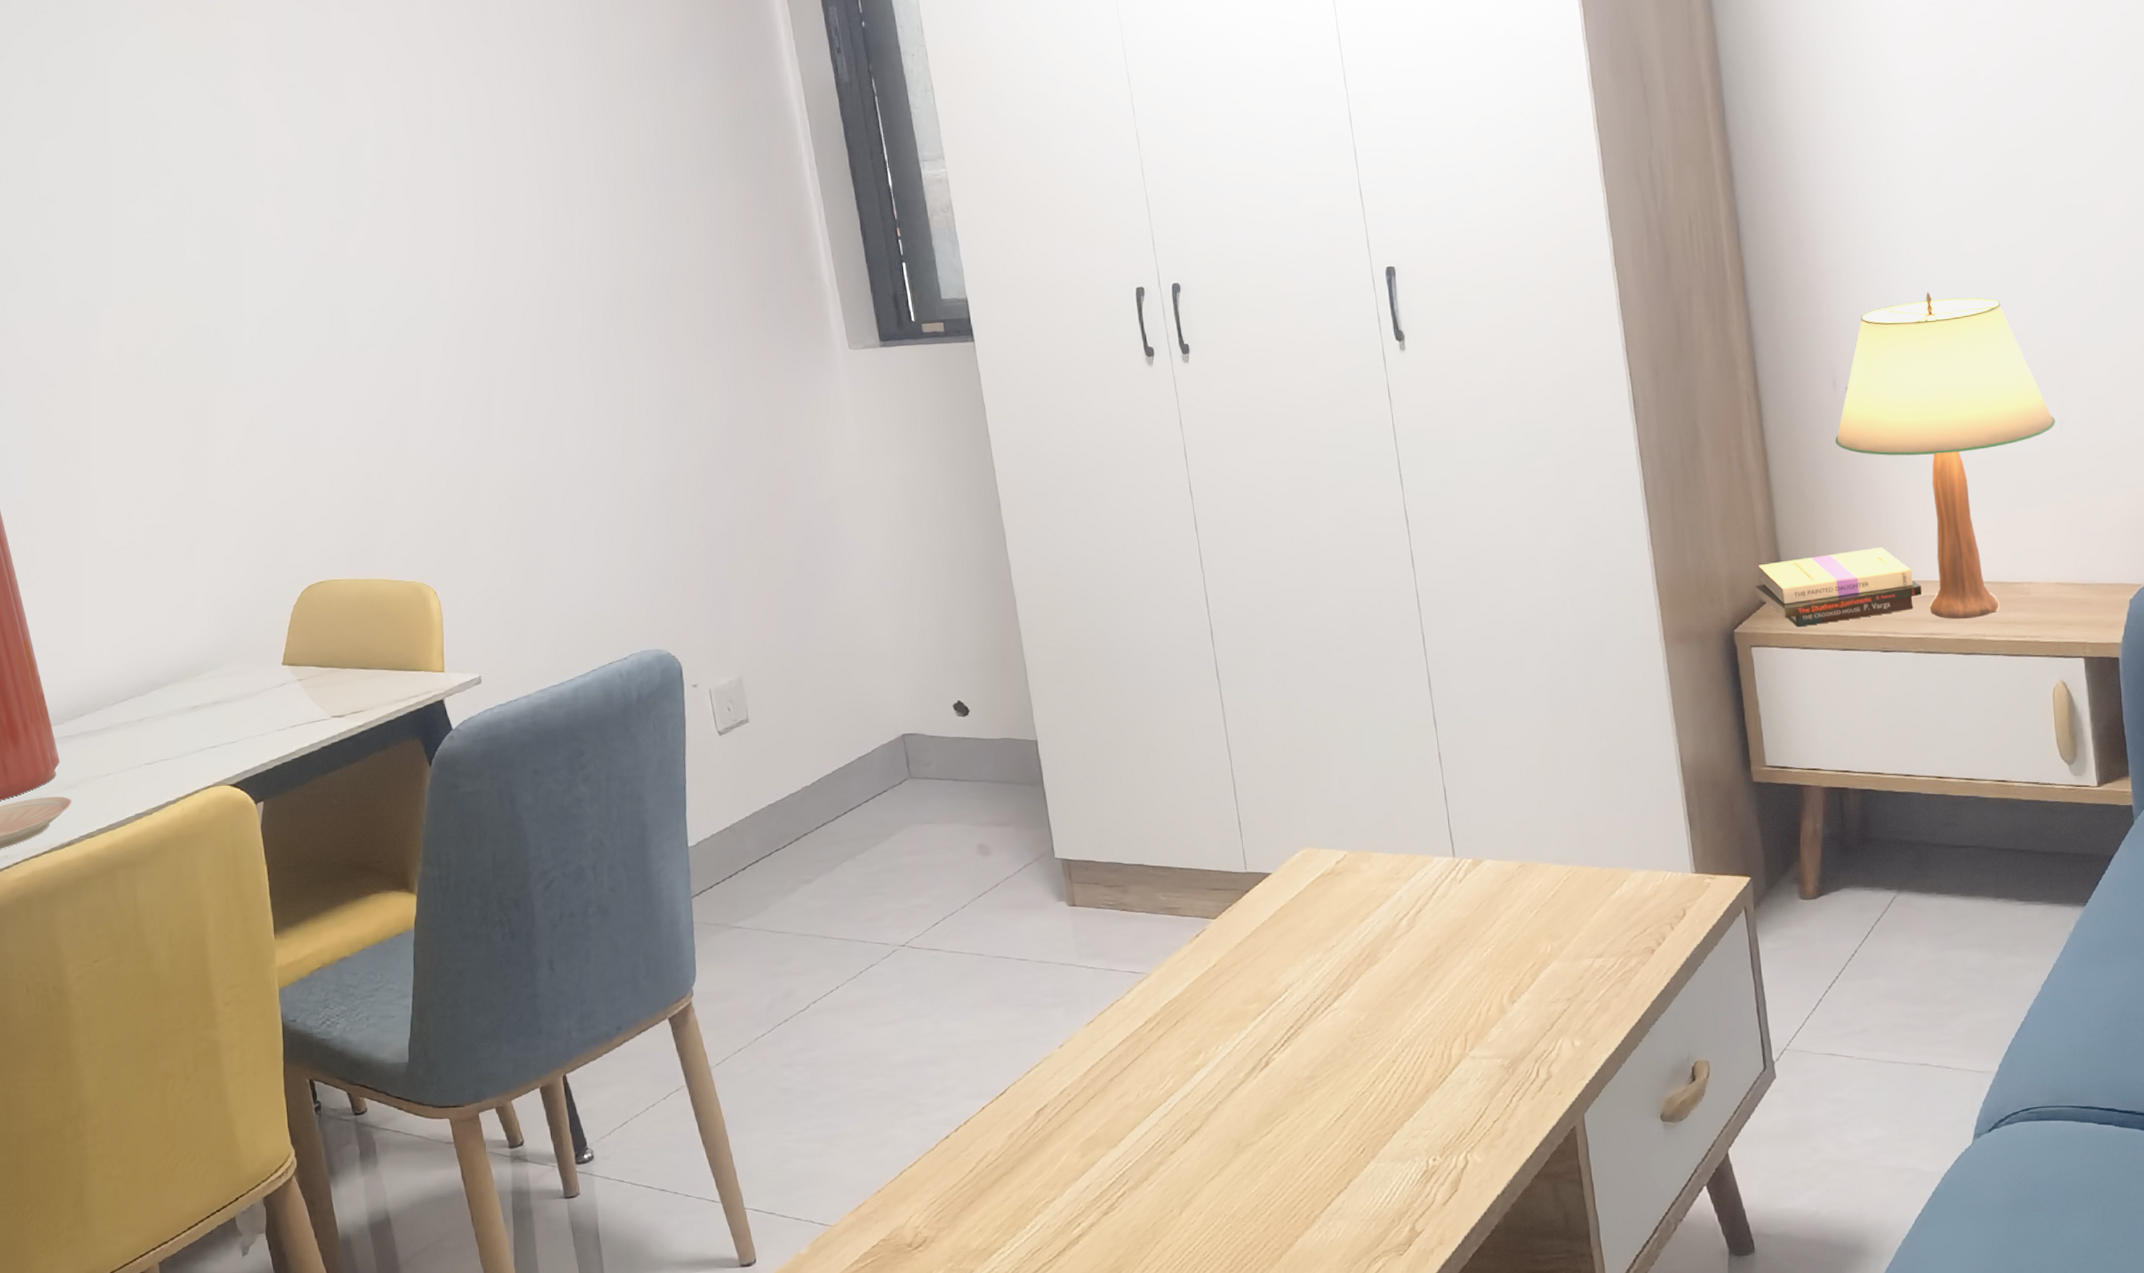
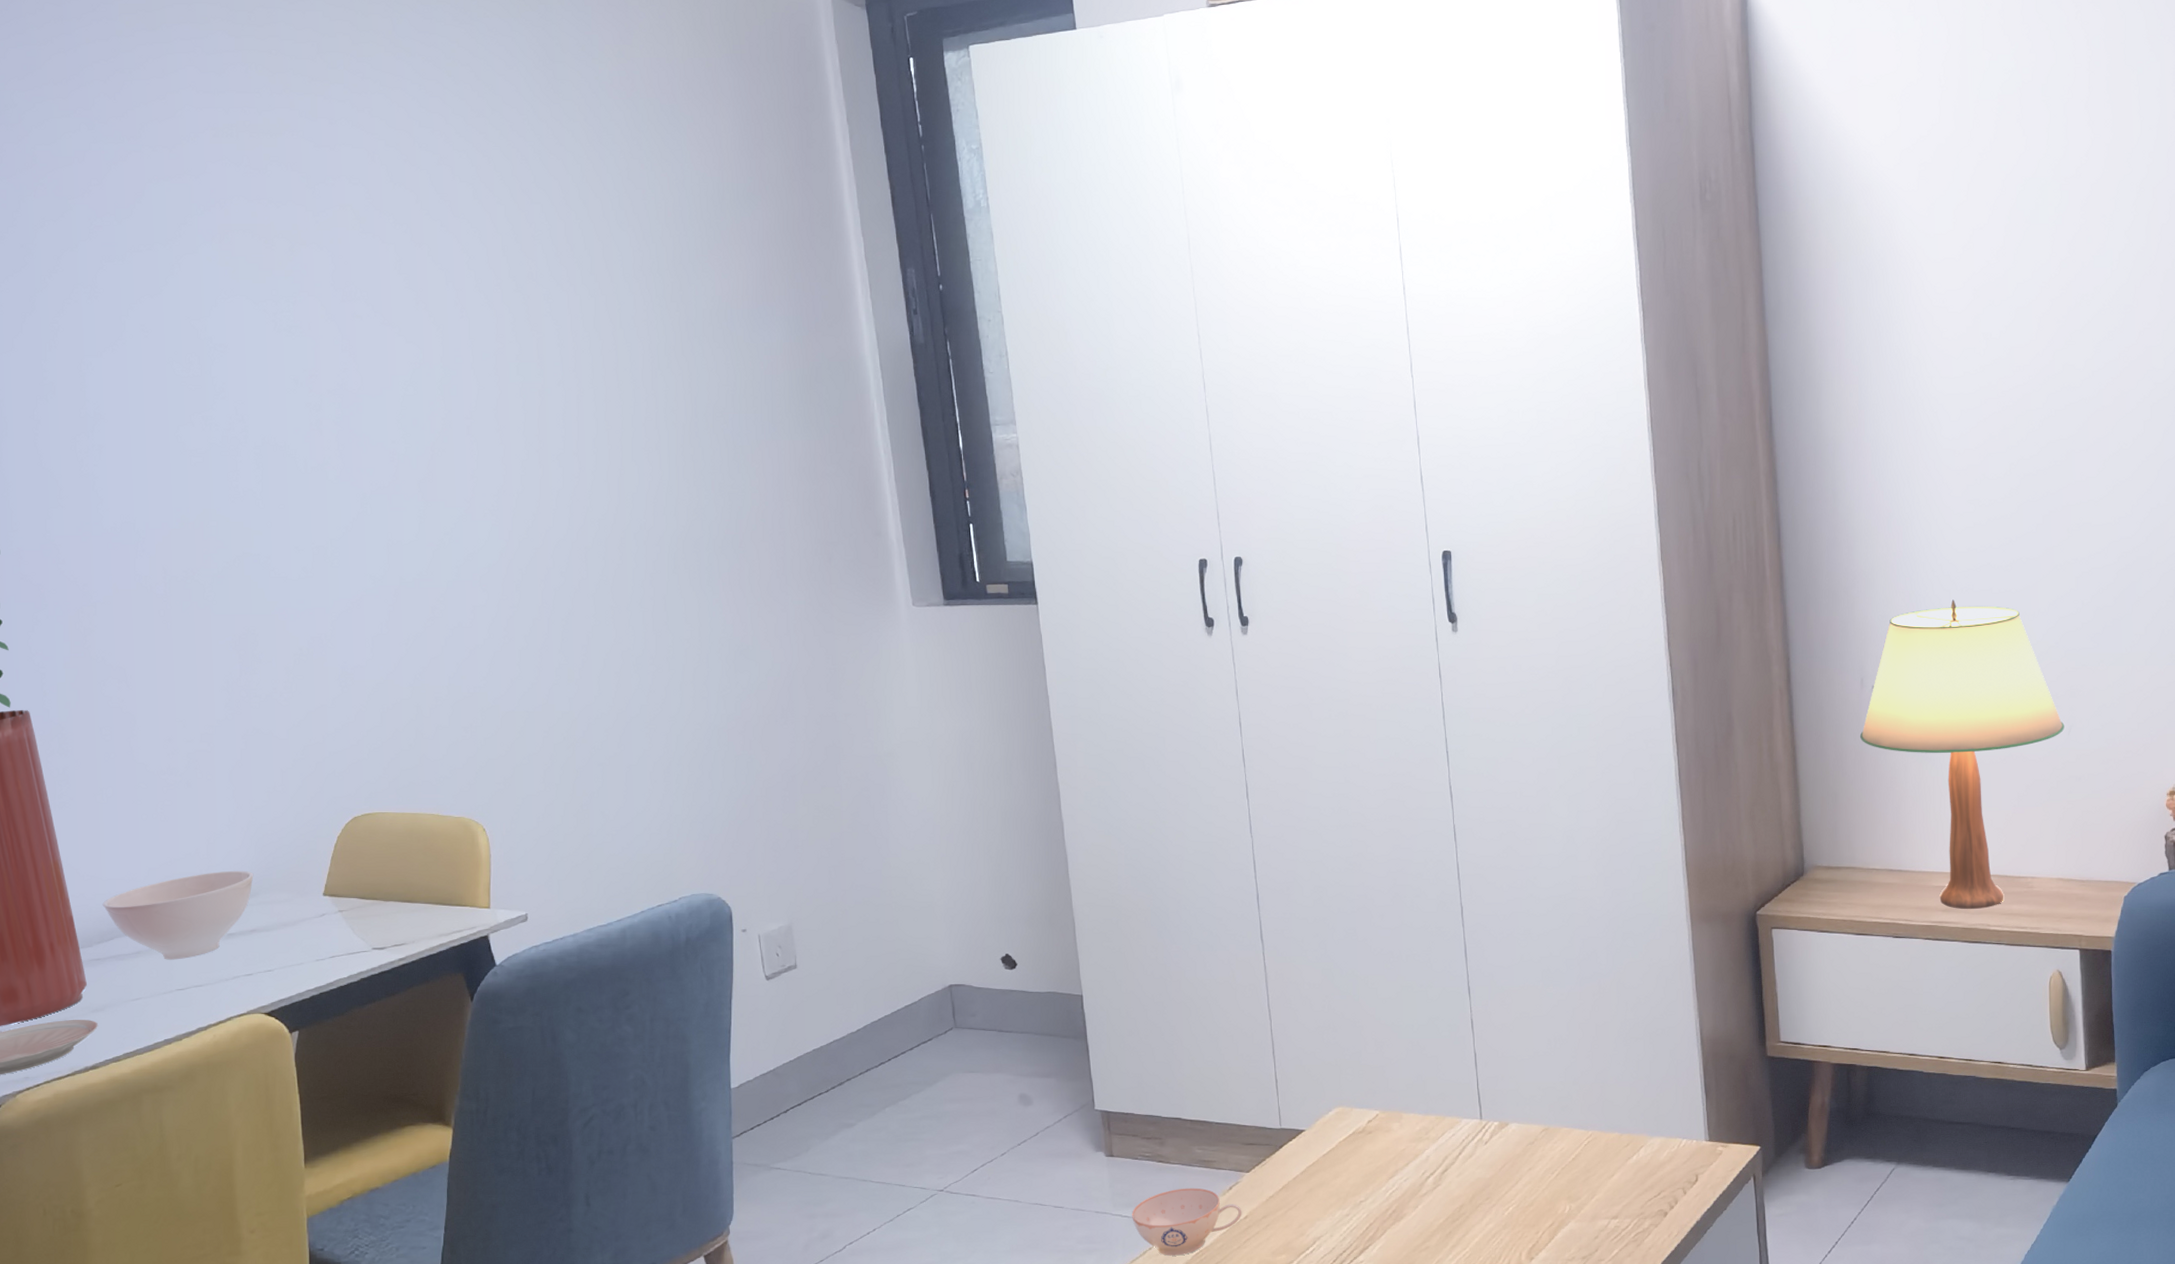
bowl: none [71,642,215,735] -> present [102,870,254,960]
teacup: none [1096,936,1211,1008] -> present [1131,1188,1242,1256]
books: present [1754,547,1922,627] -> none [1778,839,1933,912]

